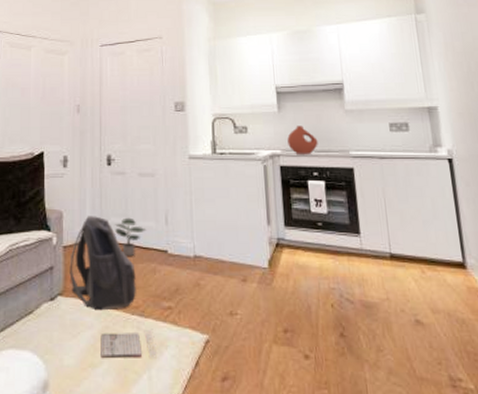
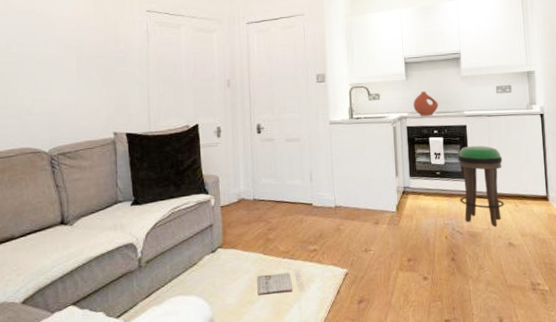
backpack: present [69,216,136,309] -> none [227,178,286,257]
potted plant: present [115,217,147,257] -> none [266,178,294,211]
bar stool: none [344,193,407,297] -> present [458,145,505,227]

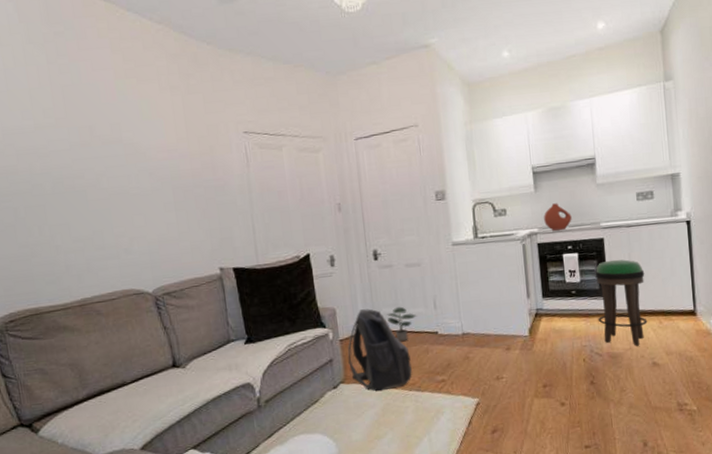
backpack: none [227,178,286,257] -> present [348,309,412,391]
magazine: present [257,268,306,296] -> none [383,400,435,431]
potted plant: none [266,178,294,211] -> present [387,306,417,342]

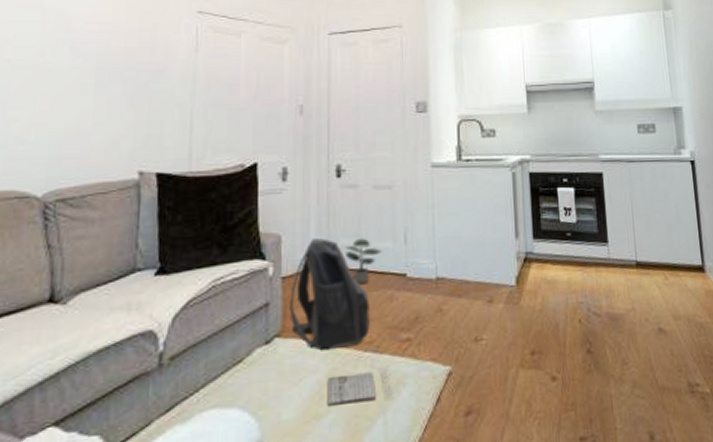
magazine: none [383,400,435,431] -> present [327,365,395,408]
vase: present [544,203,572,231] -> none [537,128,568,159]
bar stool: present [595,259,648,346] -> none [593,198,652,307]

